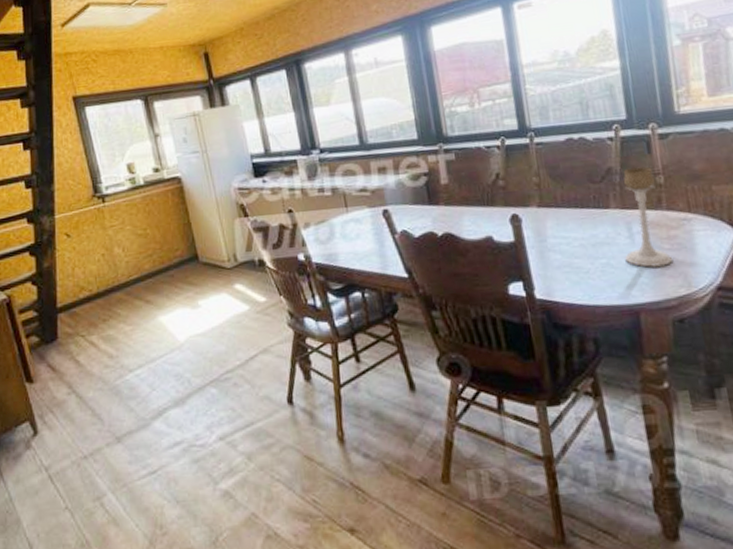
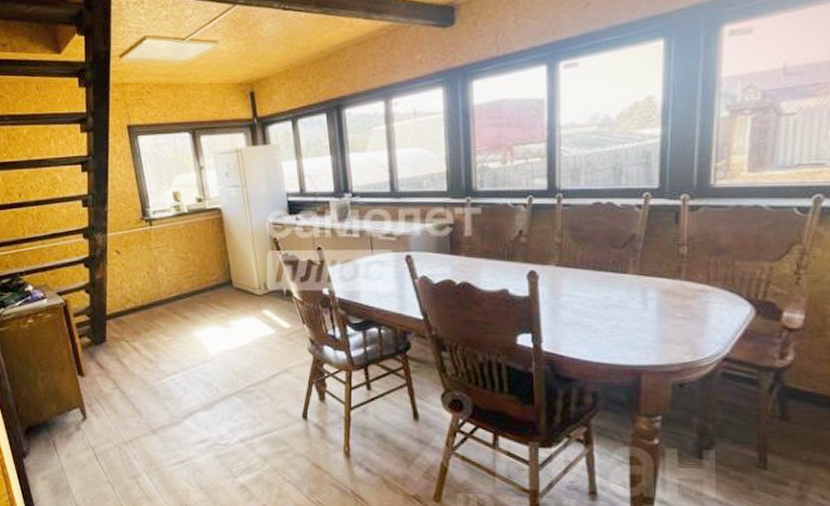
candle holder: present [623,166,673,268] -> none [635,236,683,333]

